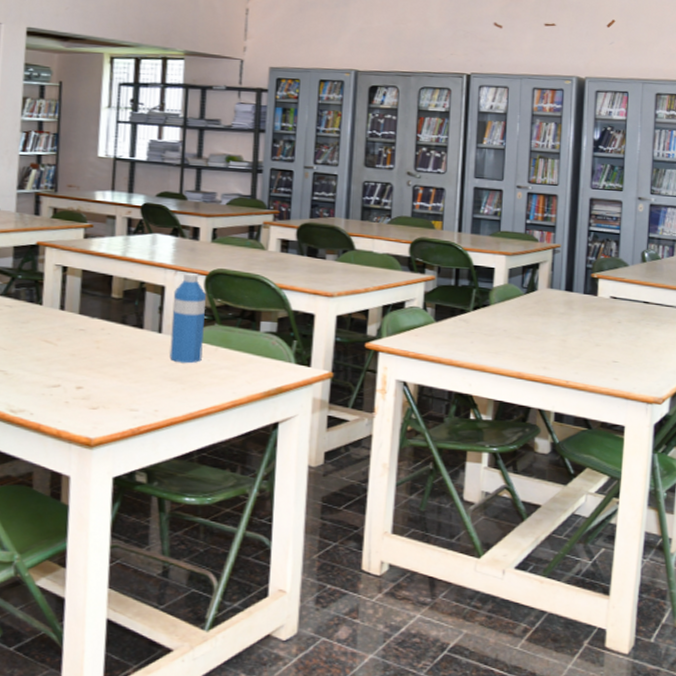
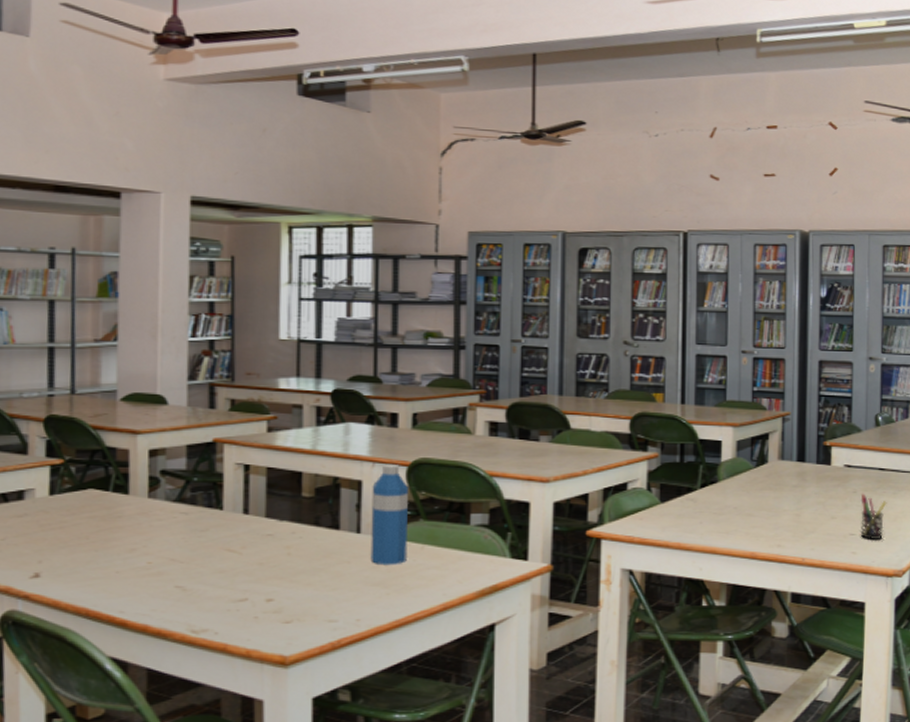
pen holder: none [623,324,650,368] -> present [860,493,887,539]

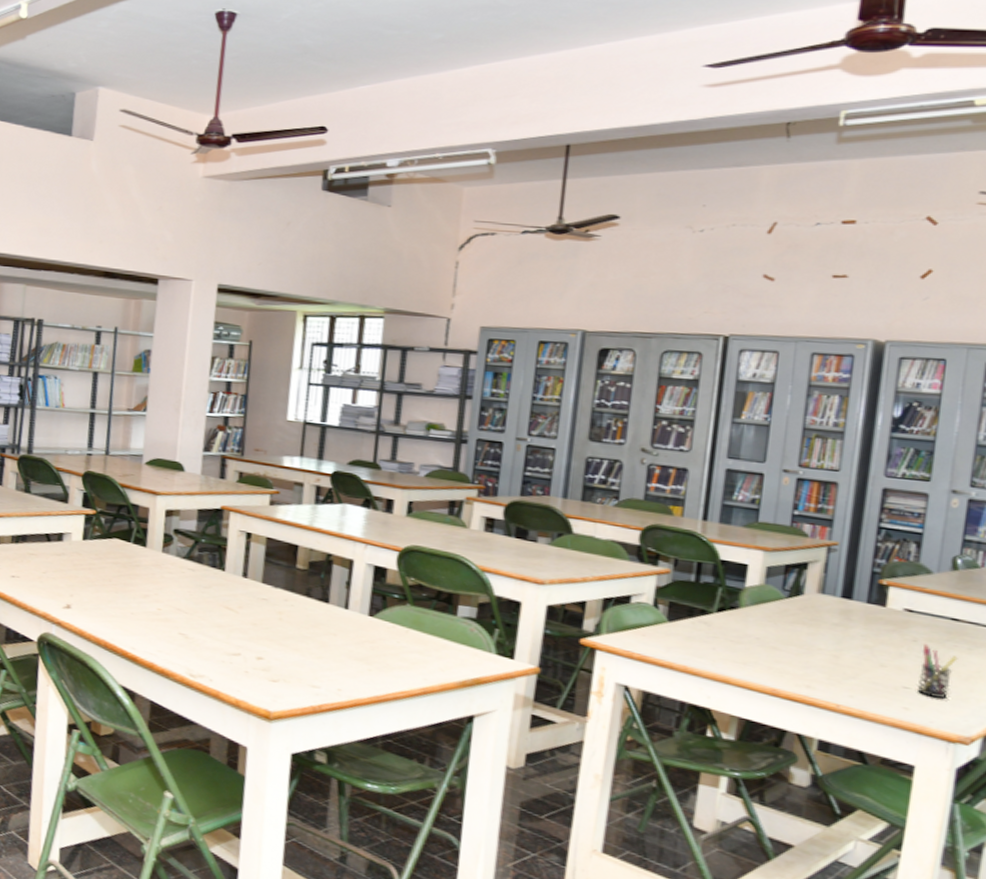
water bottle: present [370,463,408,566] -> none [356,547,398,644]

